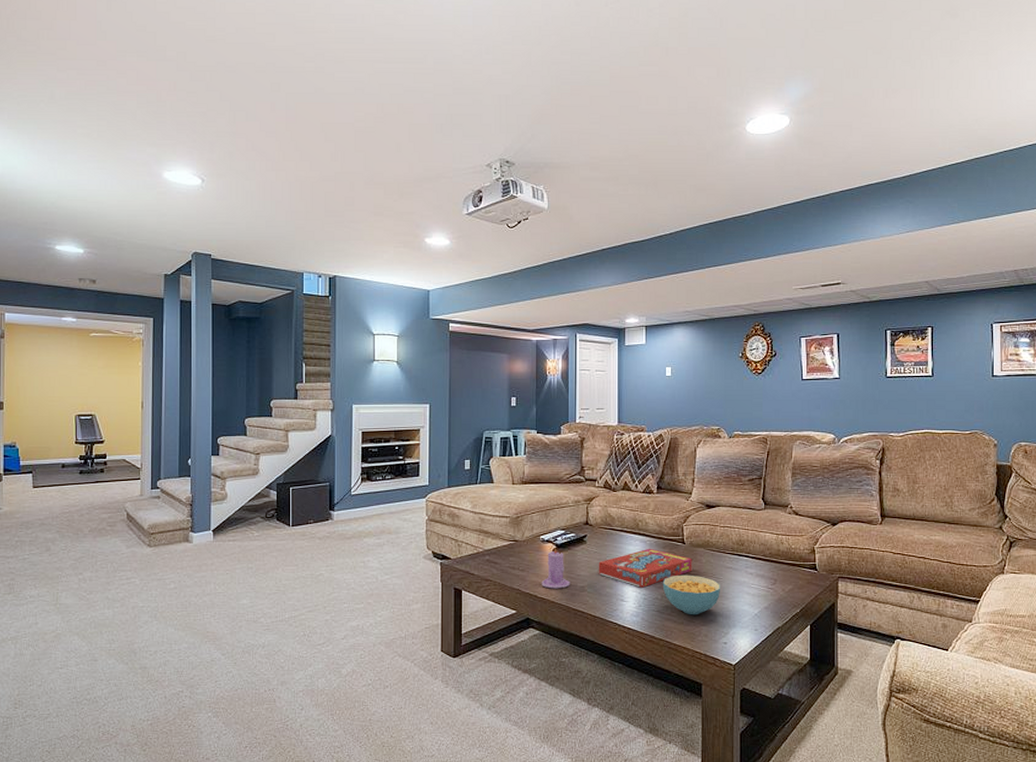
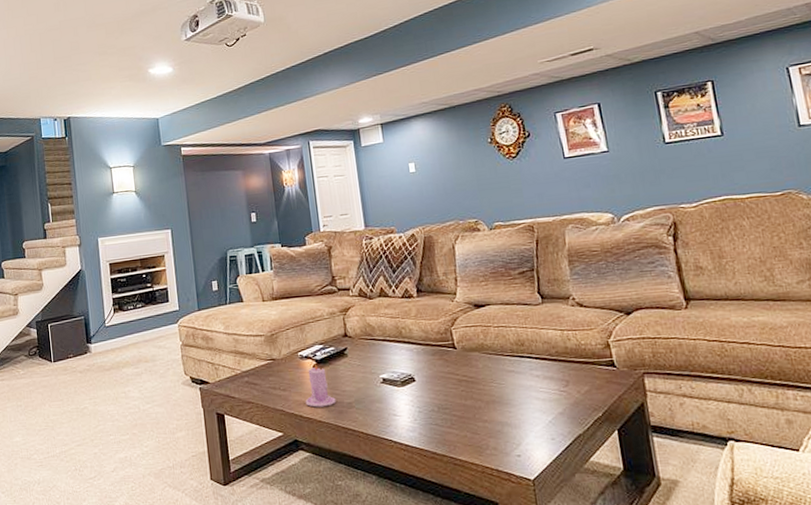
snack box: present [598,548,693,588] -> none [363,356,469,400]
cereal bowl: present [662,574,720,615] -> none [437,382,505,427]

